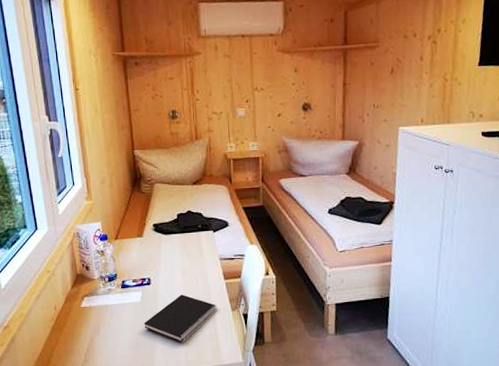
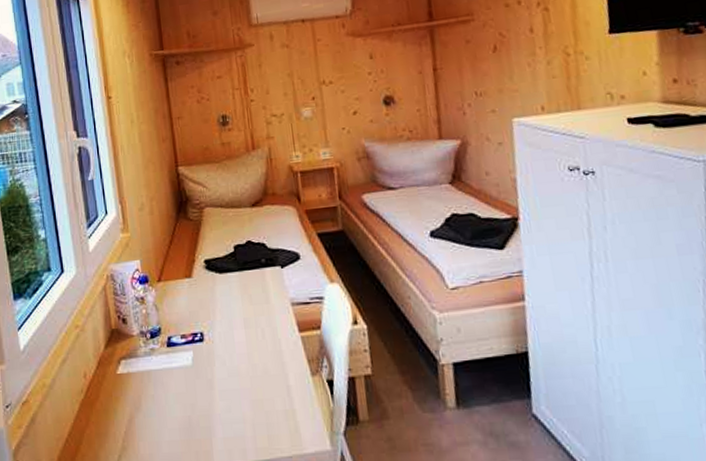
notebook: present [144,294,218,343] -> none [197,354,293,422]

